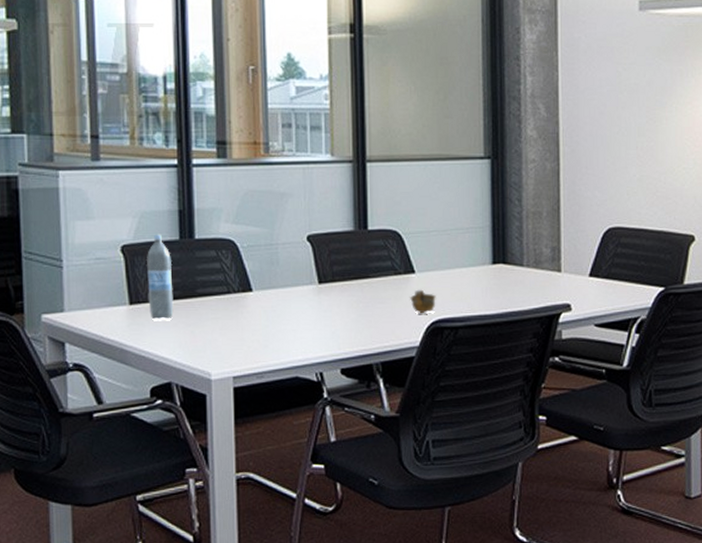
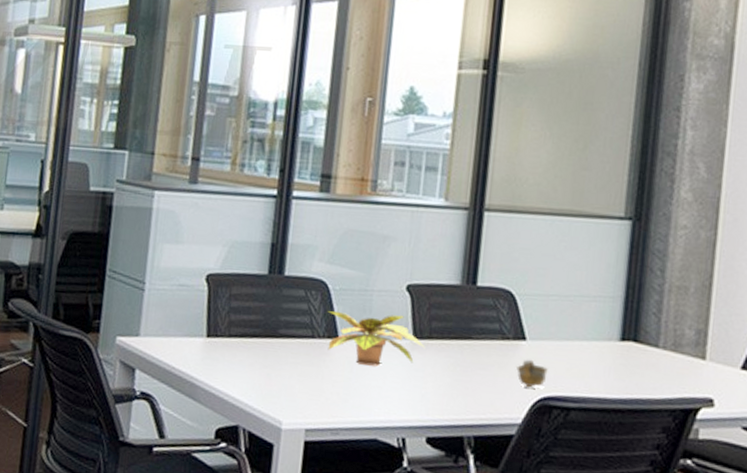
water bottle: present [147,234,174,320] -> none [226,266,257,358]
plant: none [239,264,330,312] -> present [327,311,425,367]

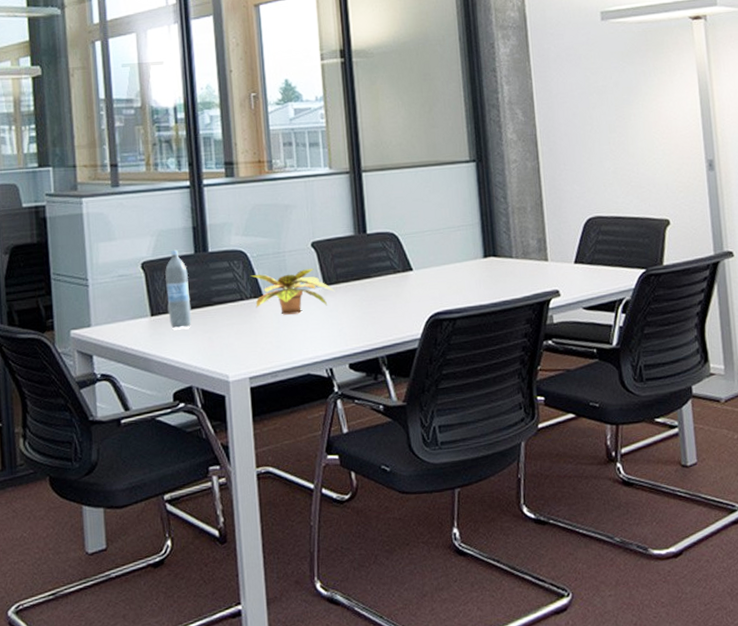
water bottle: none [226,266,257,358] -> present [165,249,192,329]
cup: present [516,357,548,388] -> none [409,284,434,308]

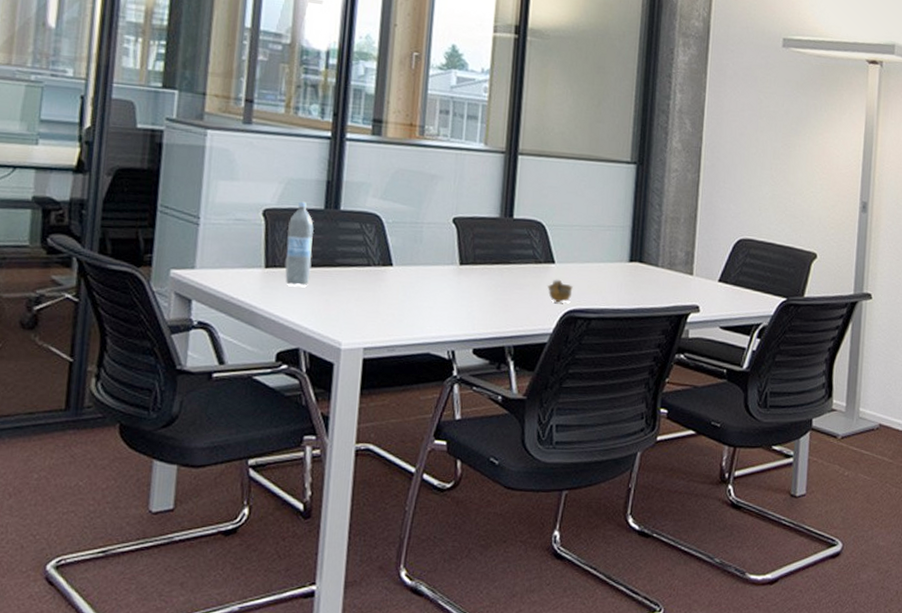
plant: present [250,269,335,315] -> none [382,242,470,290]
cup: none [409,284,434,308] -> present [548,278,573,303]

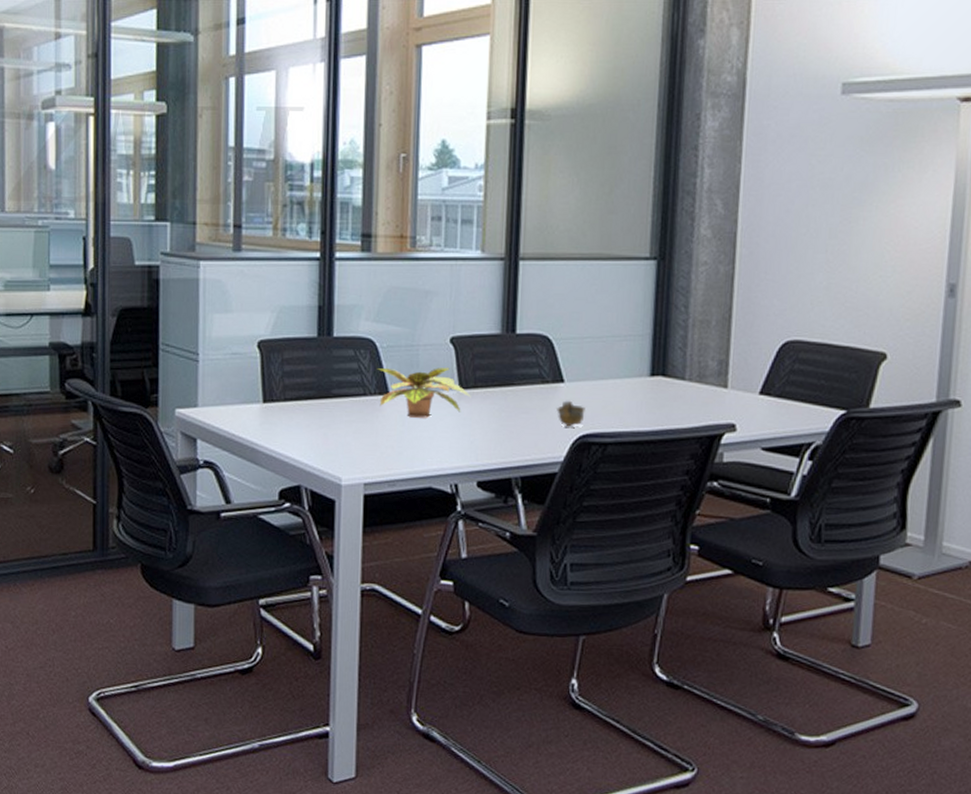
water bottle: present [285,201,314,286] -> none [282,330,308,420]
plant: none [382,242,470,290] -> present [377,368,471,418]

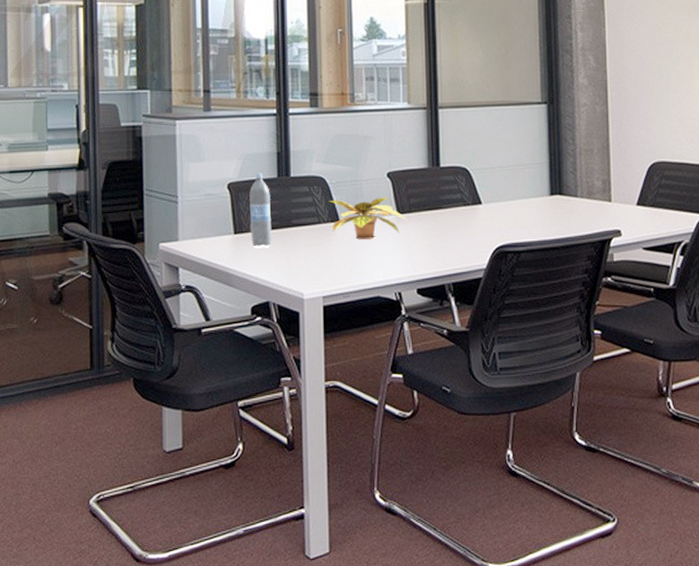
water bottle: none [282,330,308,420] -> present [249,173,272,247]
cup: present [557,399,585,427] -> none [477,217,501,240]

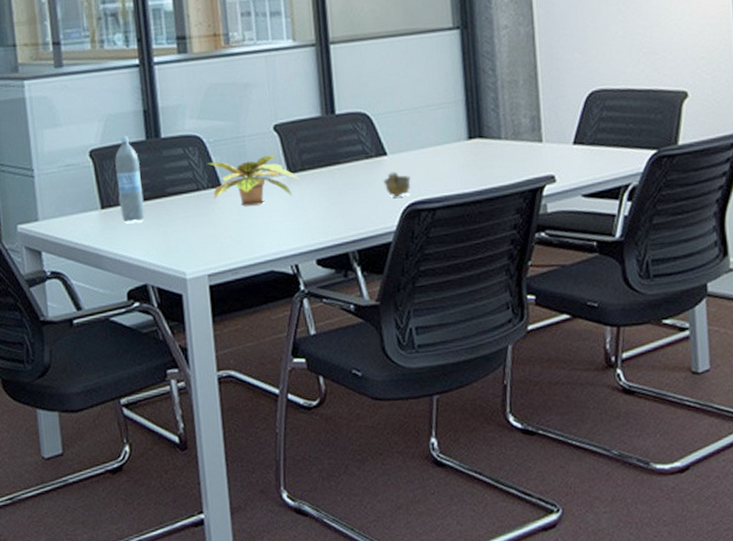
cup: none [477,217,501,240] -> present [383,170,411,197]

